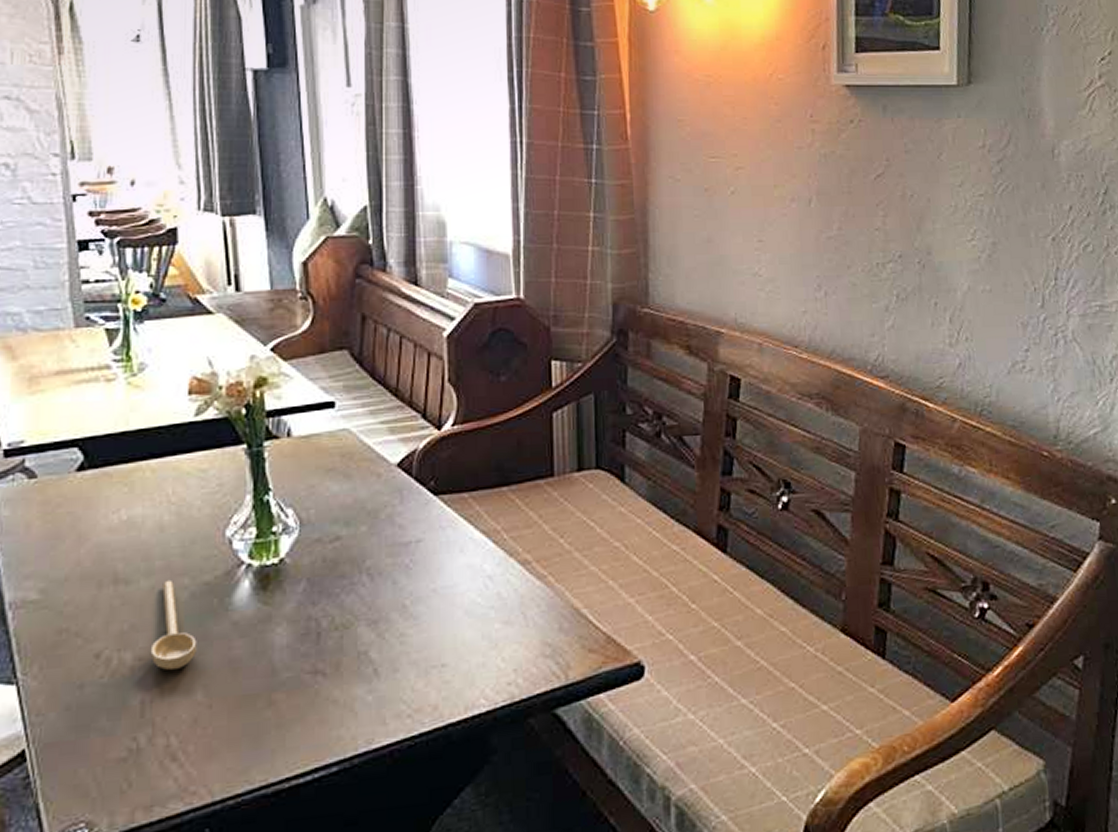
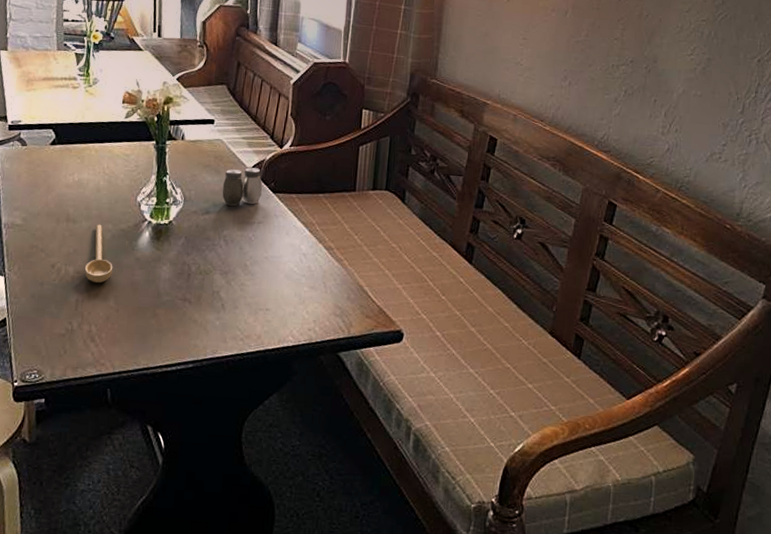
salt and pepper shaker: none [357,463,417,523] -> present [222,167,262,206]

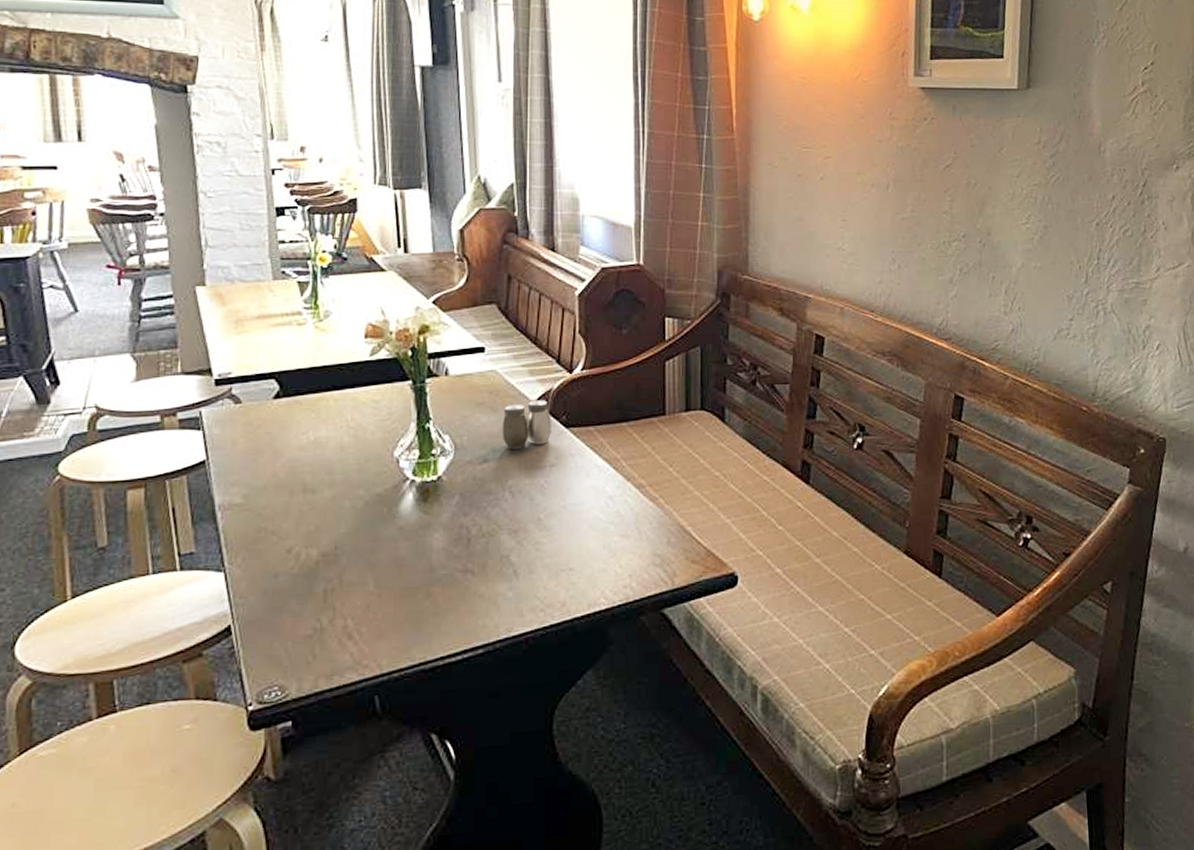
spoon: present [84,224,113,284] -> none [331,490,369,566]

